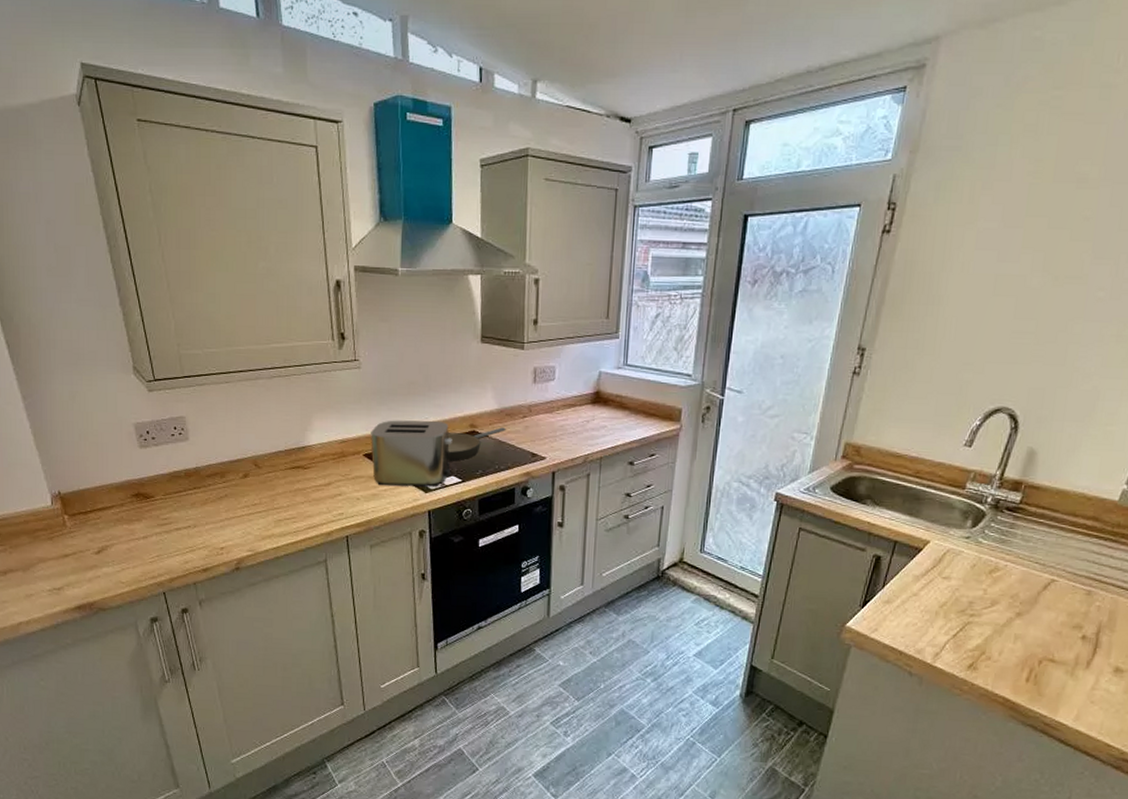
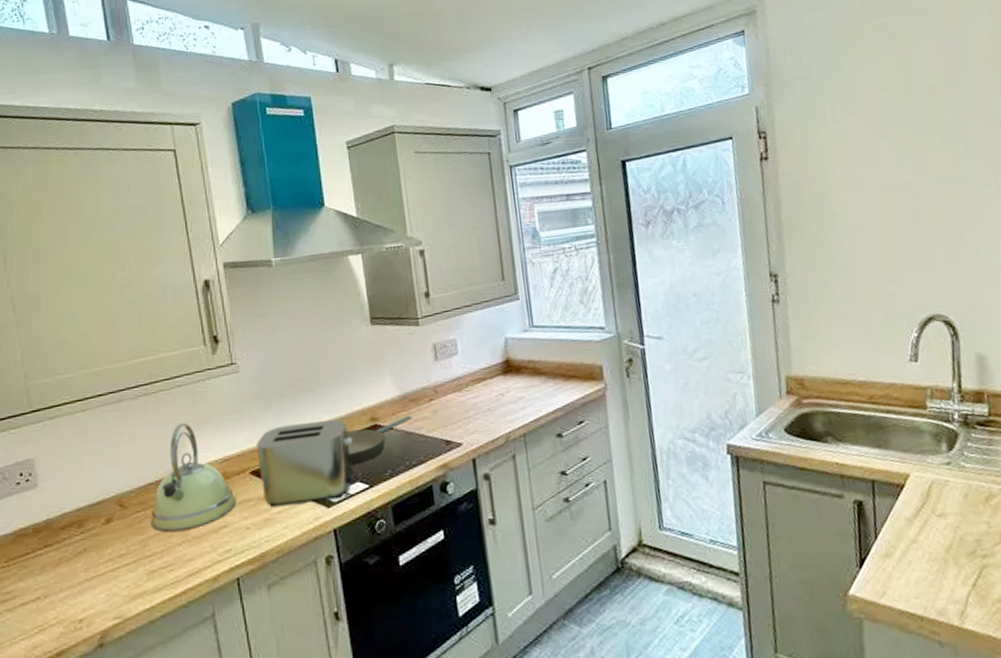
kettle: none [279,406,351,493] -> present [150,423,237,532]

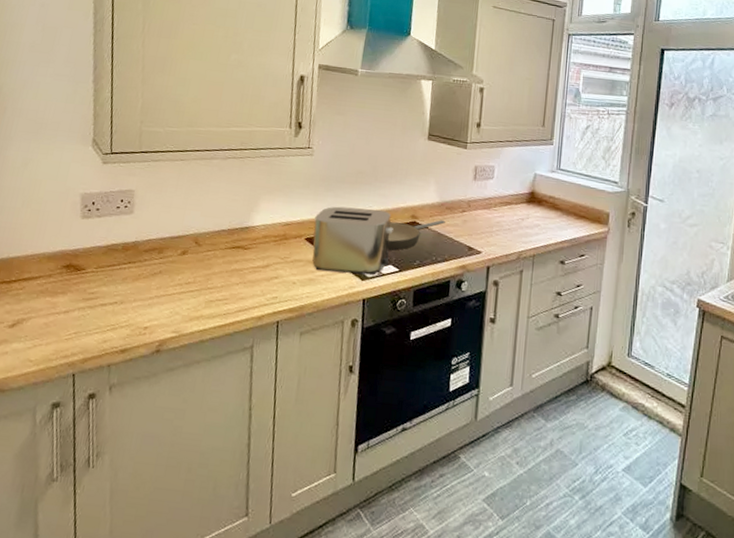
kettle: present [150,423,237,532] -> none [217,187,290,274]

